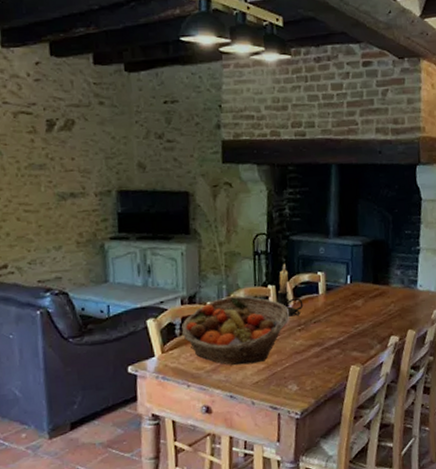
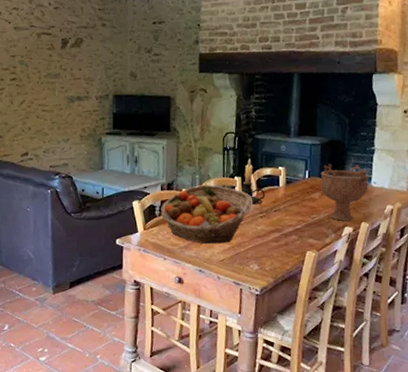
decorative bowl: none [363,266,415,330] -> present [320,164,369,221]

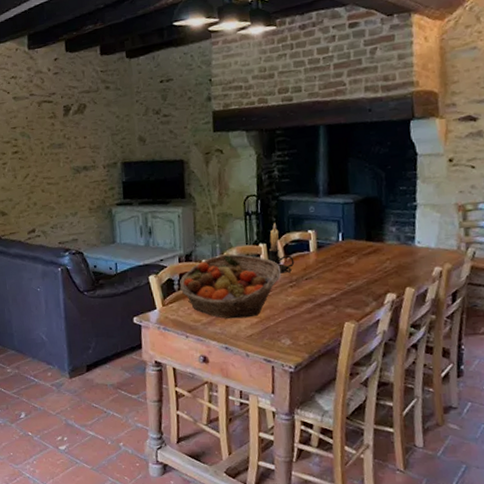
decorative bowl: present [320,164,369,221] -> none [355,223,412,287]

